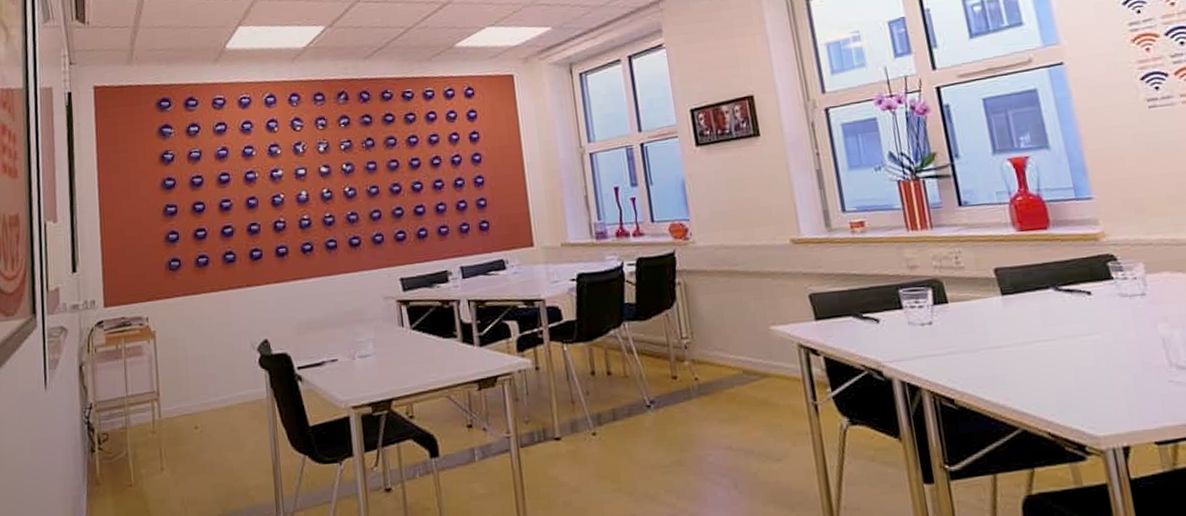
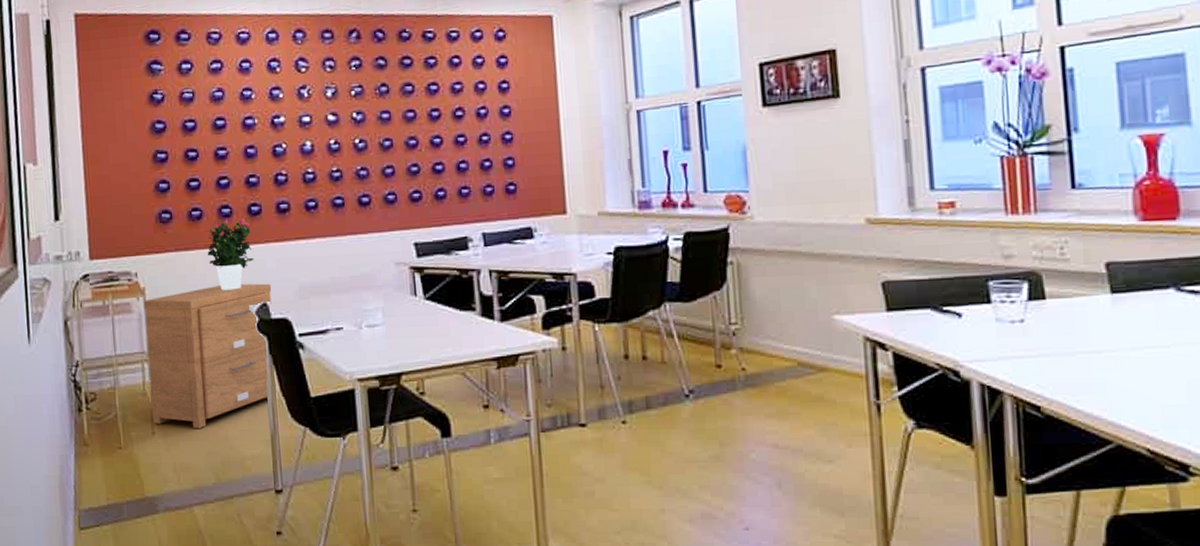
nightstand: none [153,321,272,462] -> present [143,283,272,428]
potted flower: none [212,262,256,330] -> present [207,218,254,291]

